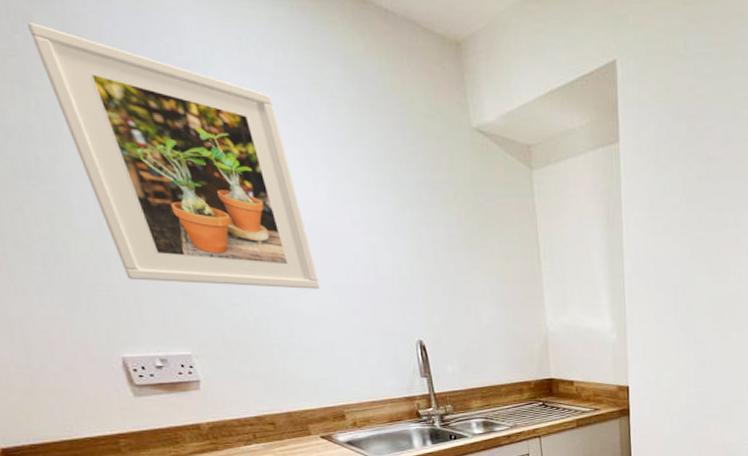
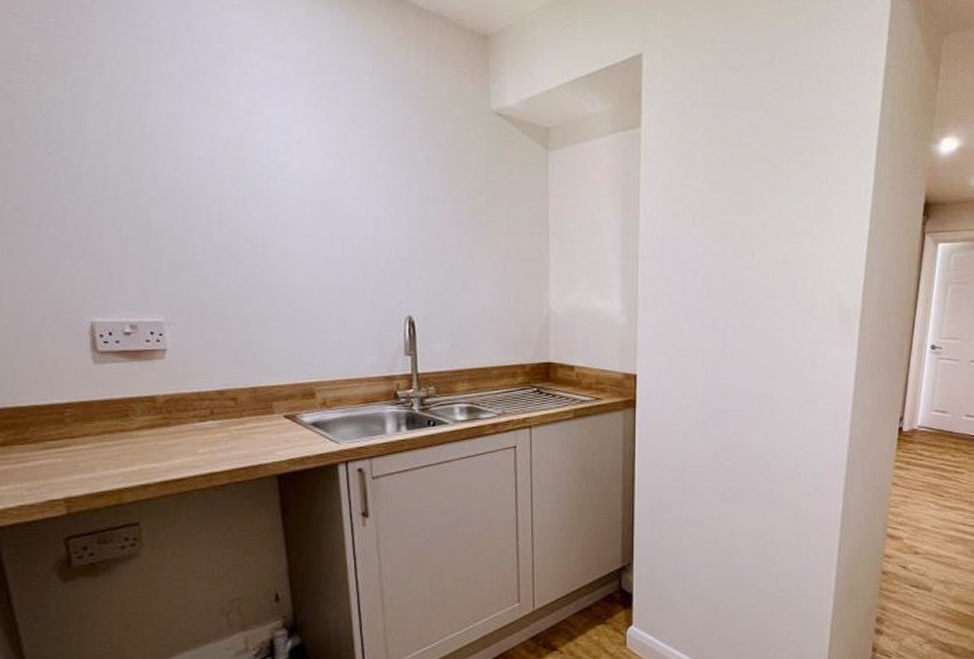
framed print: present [28,22,321,289] -> none [84,14,313,260]

